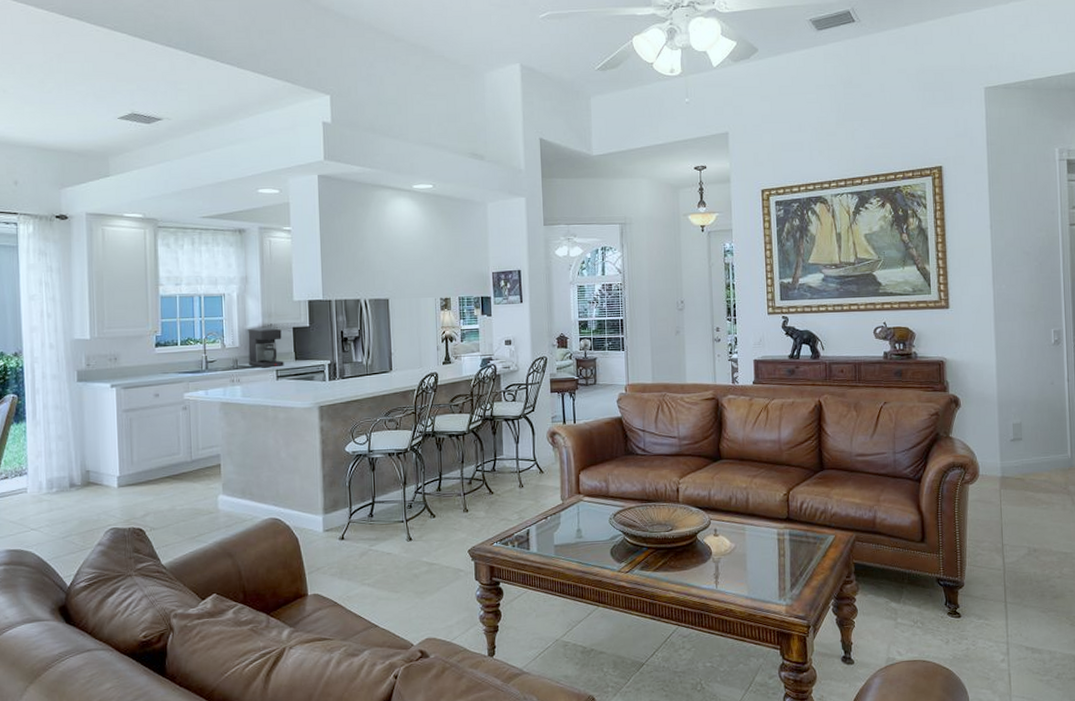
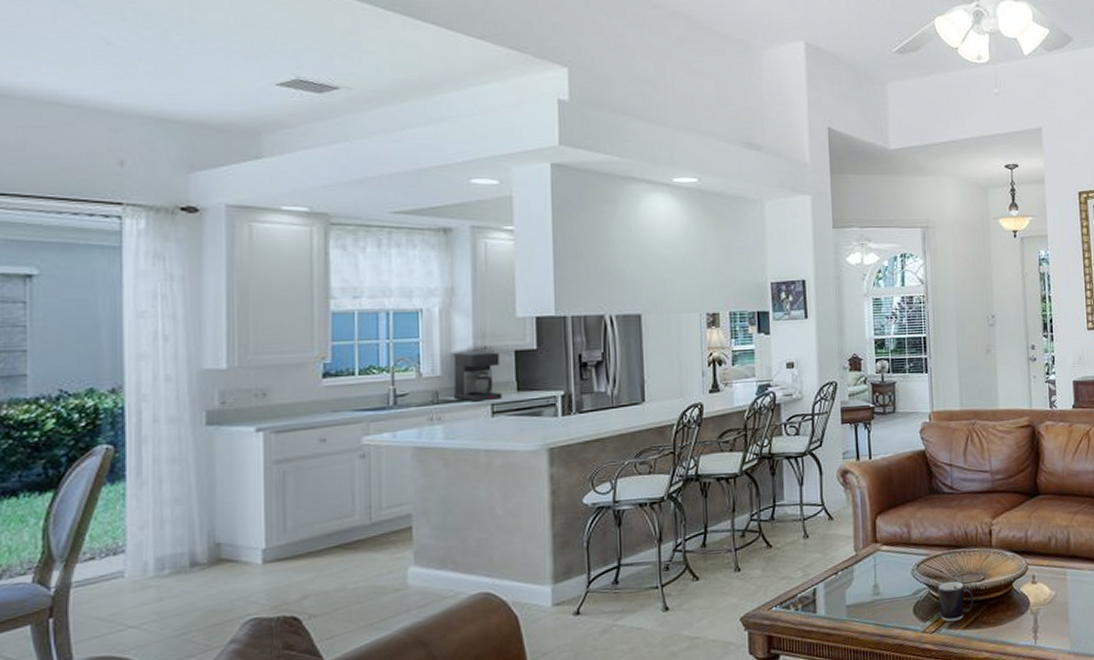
mug: none [631,530,662,565] -> present [937,580,973,622]

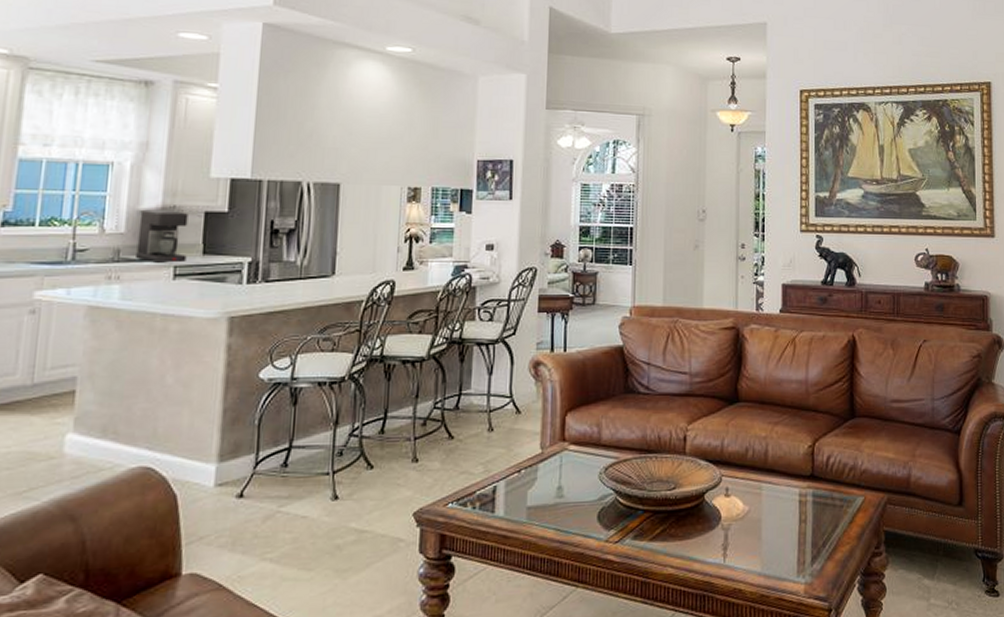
mug: present [937,580,973,622] -> none [624,488,662,533]

